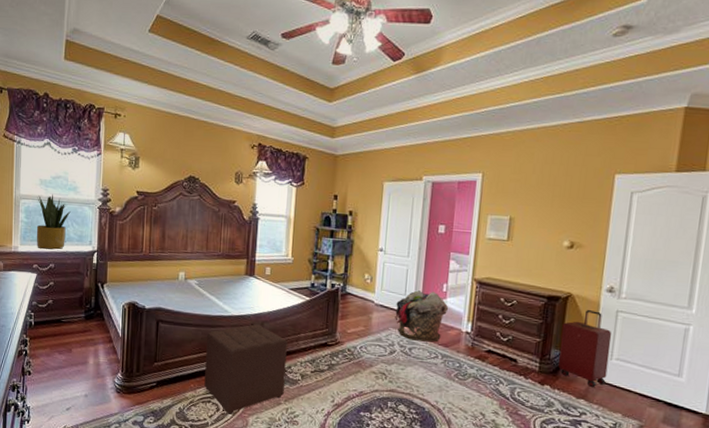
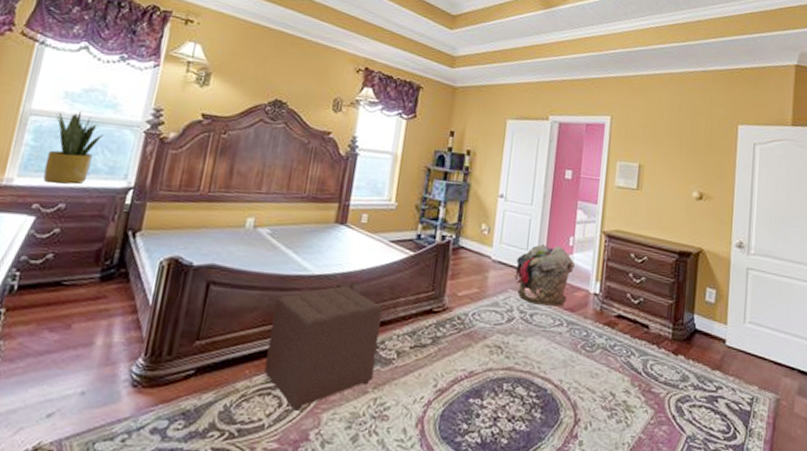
suitcase: present [557,310,612,388] -> none [691,267,744,357]

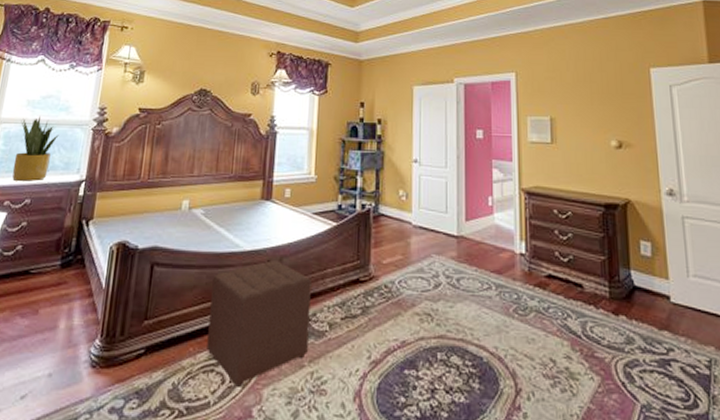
laundry basket: present [514,244,576,306] -> none [437,206,498,269]

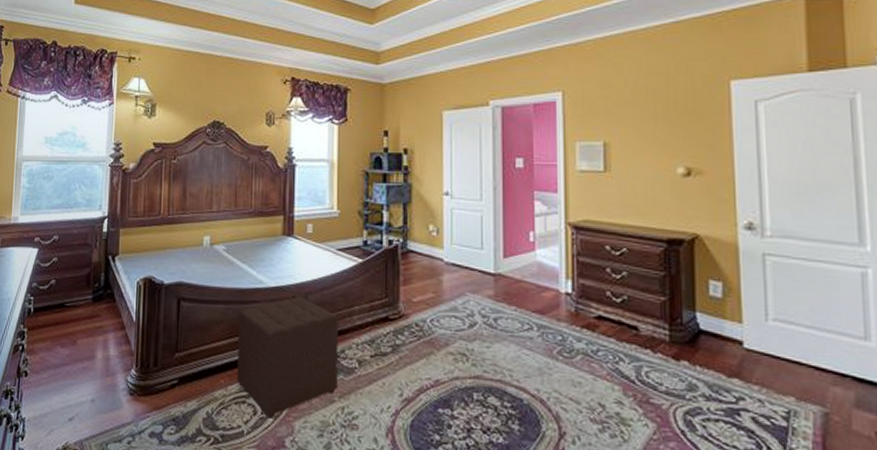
planter: present [12,116,59,181] -> none [39,153,79,218]

